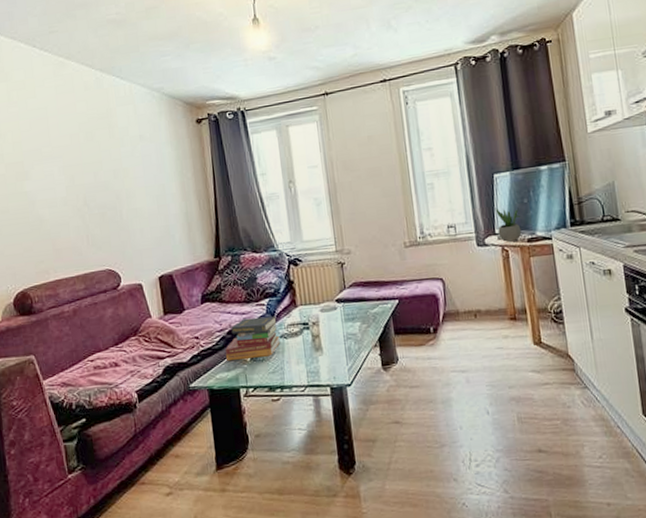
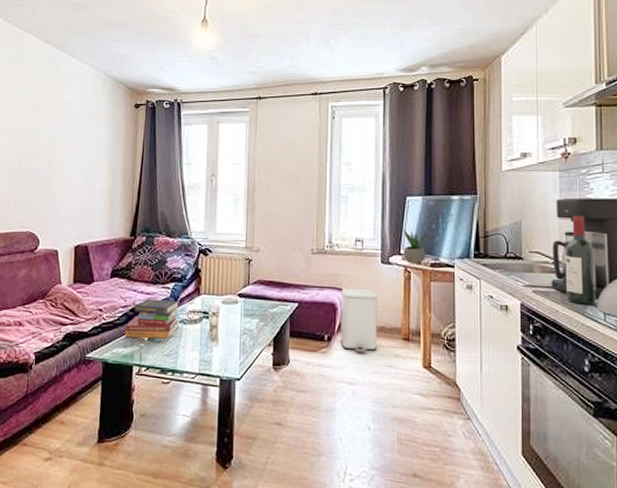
pedal bin: none [440,274,485,339] -> present [341,288,377,352]

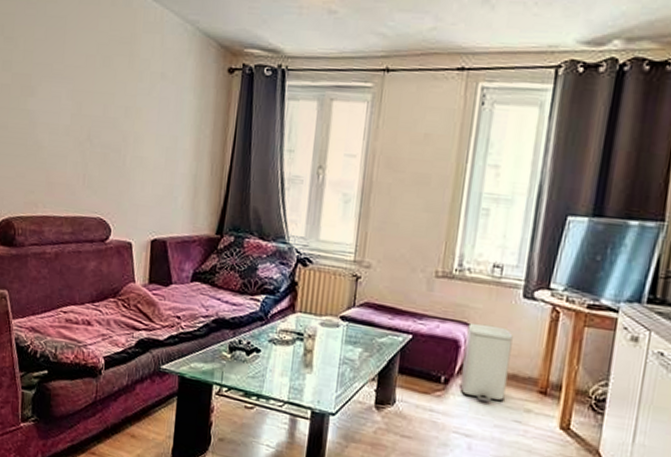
books: present [124,299,180,339] -> none [205,310,270,359]
potted plant: present [403,229,427,264] -> none [552,257,588,303]

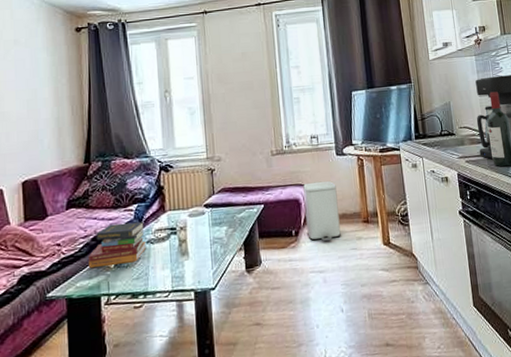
books: none [205,310,270,359] -> present [88,221,147,269]

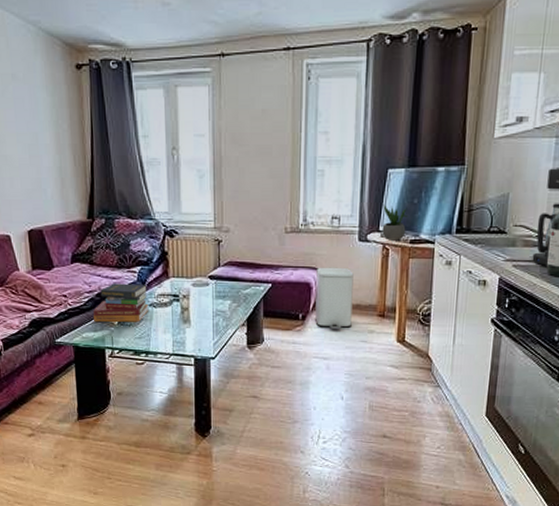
potted plant: none [352,121,375,152] -> present [382,204,408,241]

